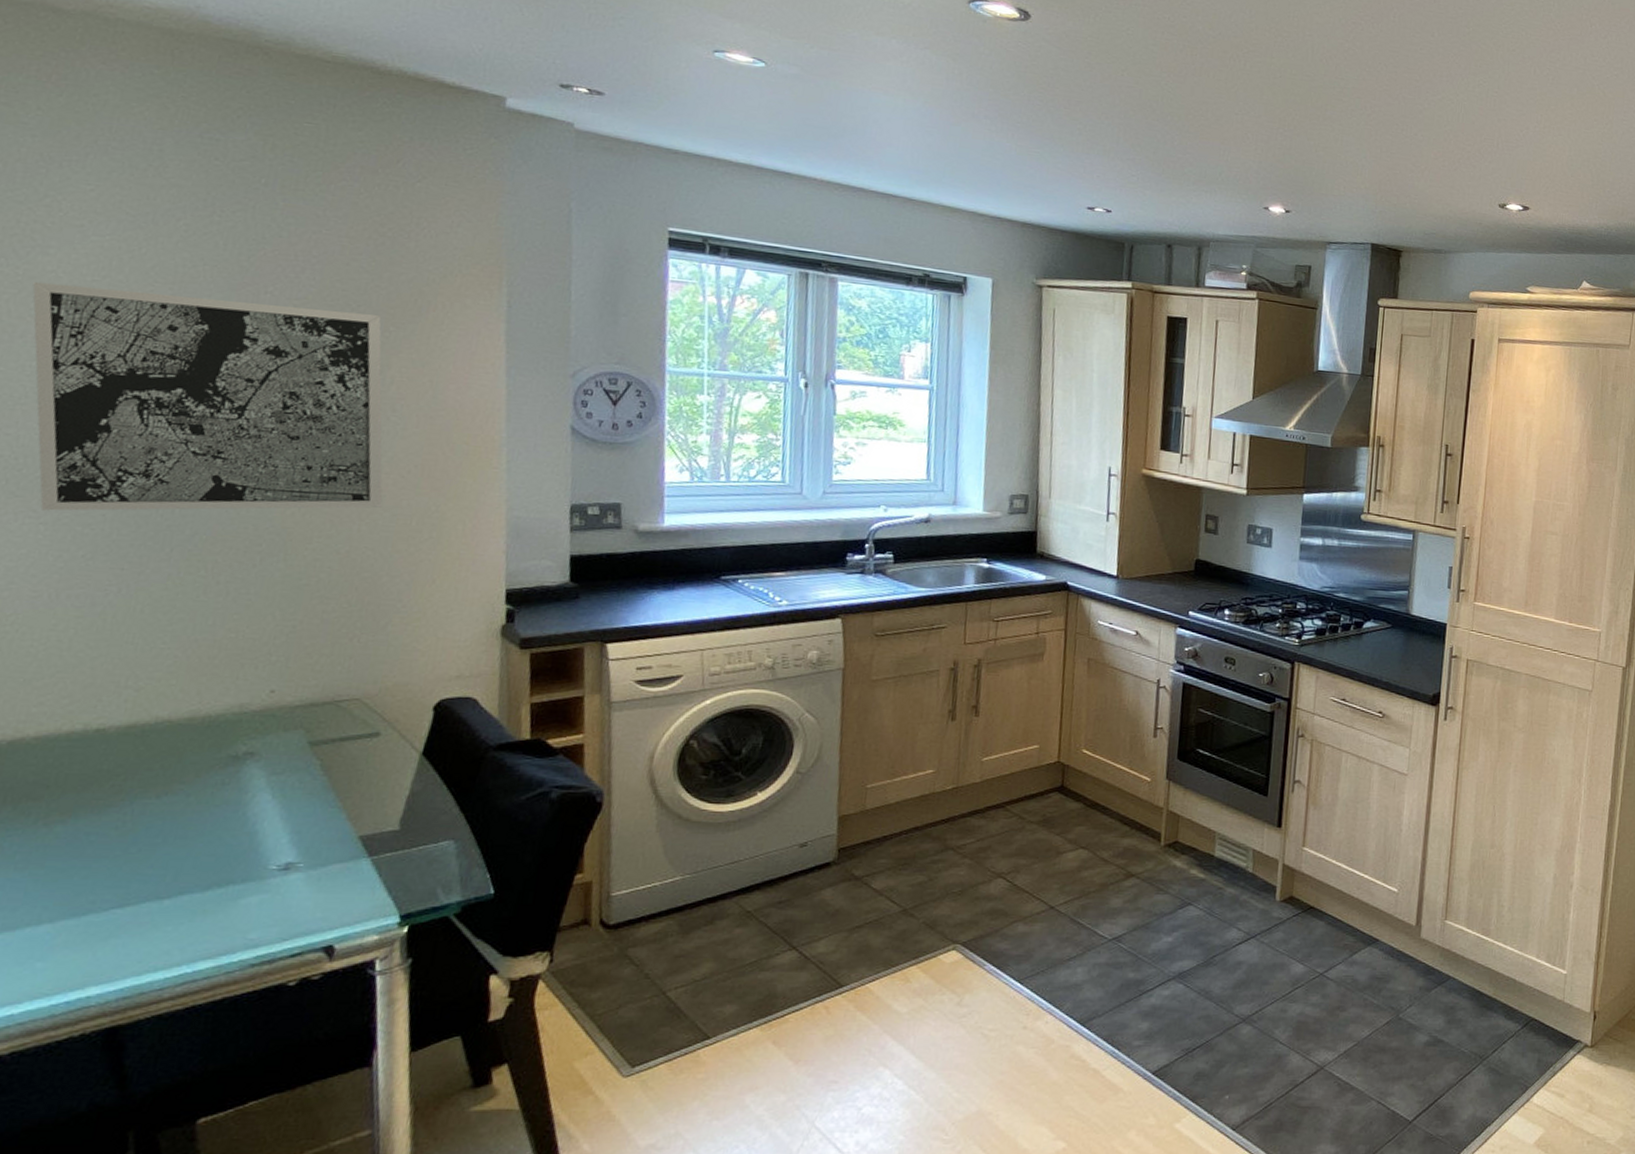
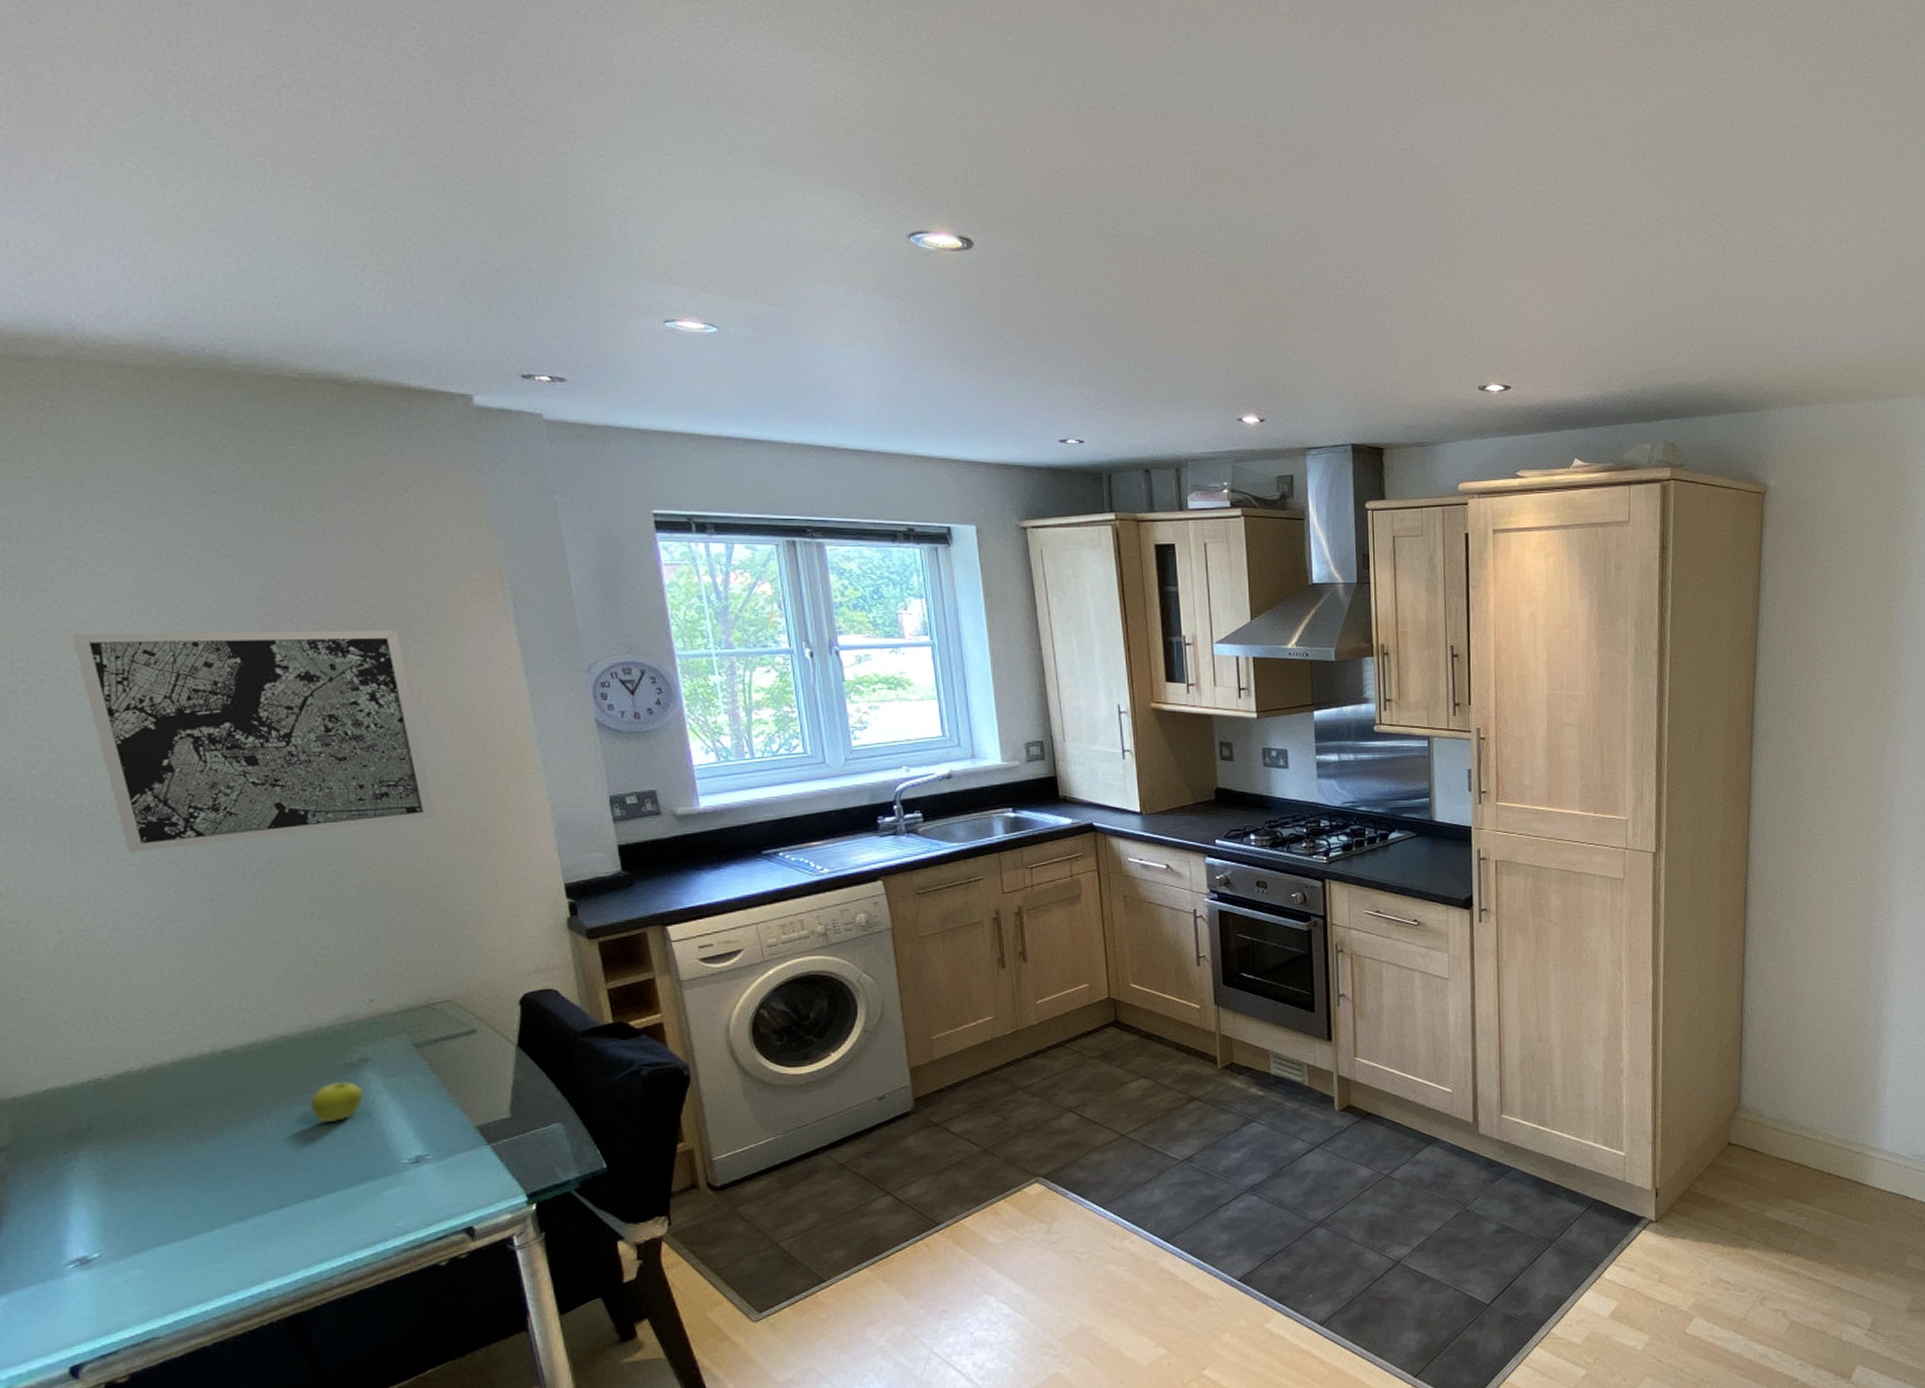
fruit: none [180,774,243,817] -> present [310,1081,363,1122]

